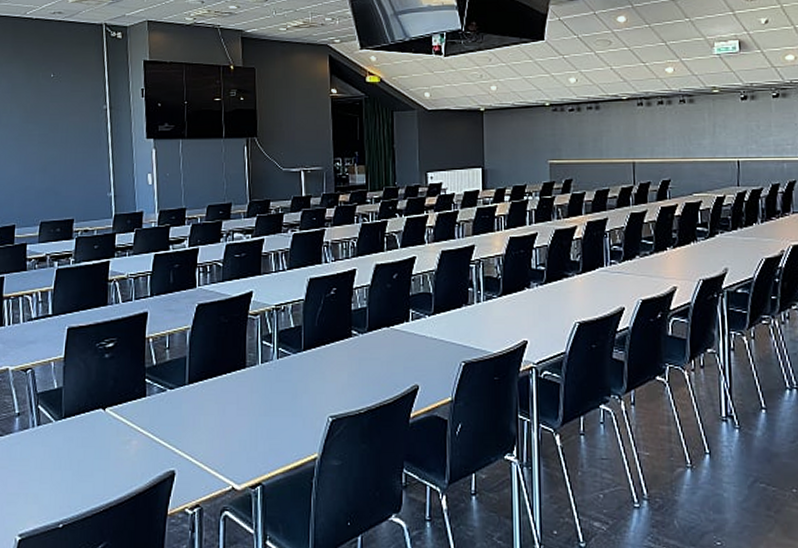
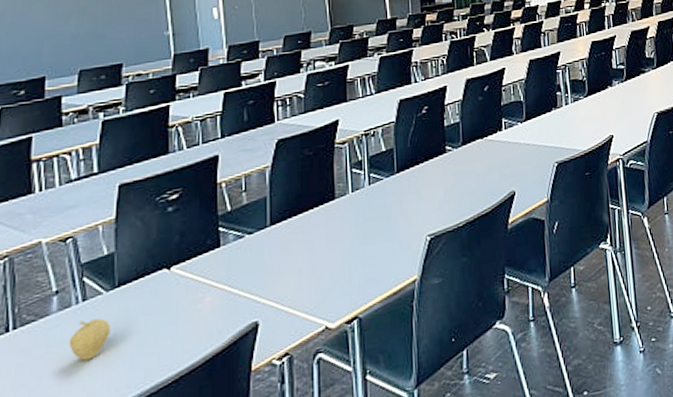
fruit: none [26,443,58,477] -> present [68,318,111,361]

